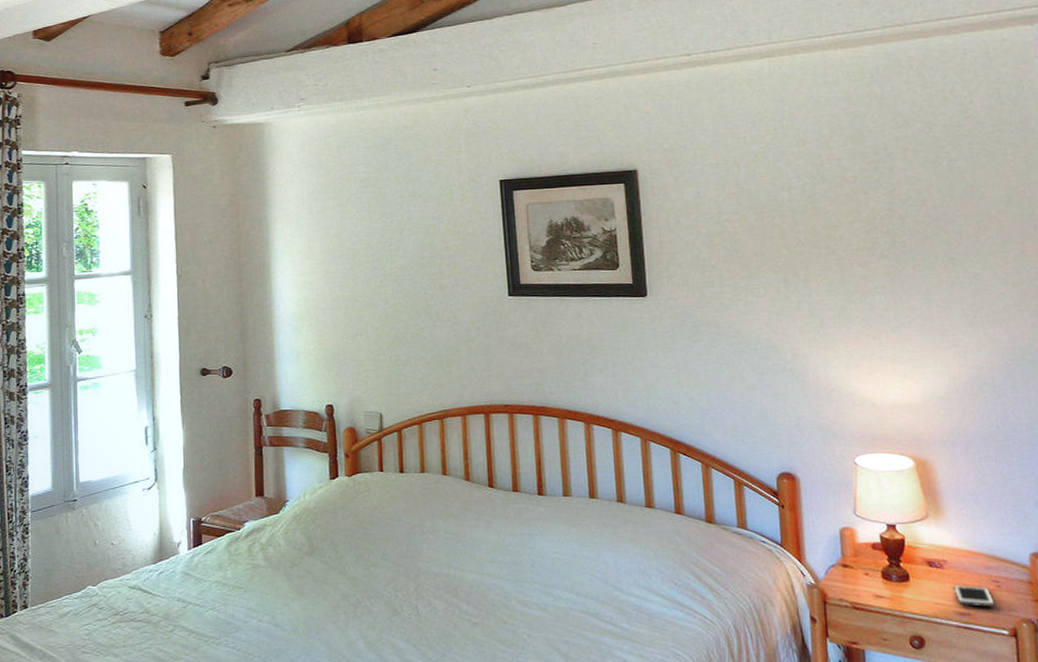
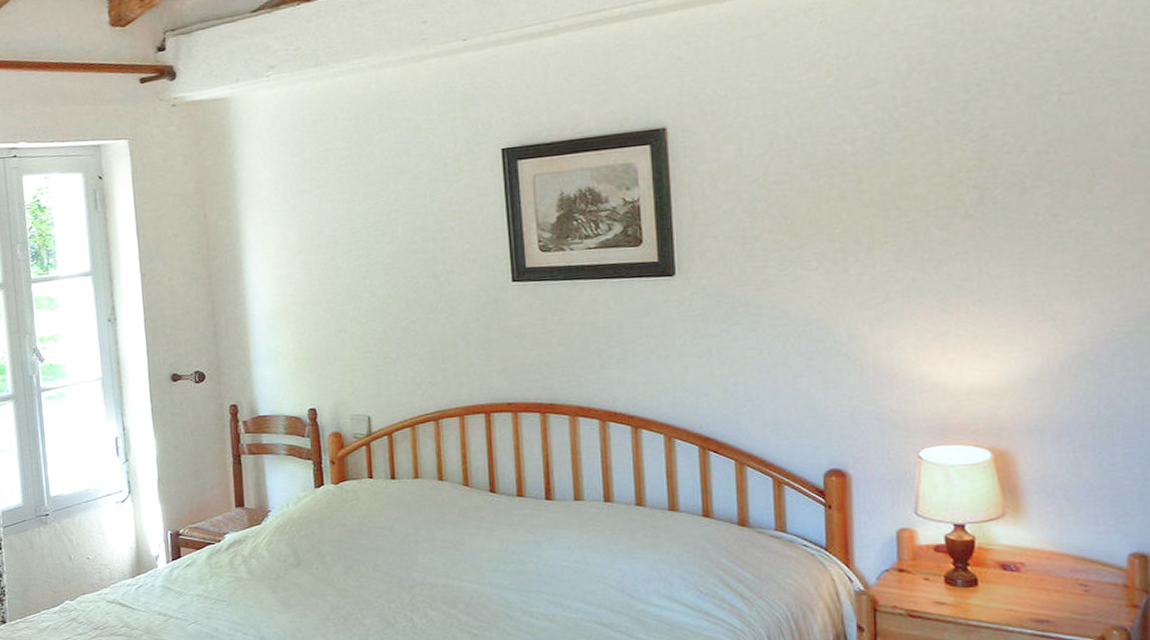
cell phone: present [954,585,995,607] -> none [1031,590,1080,613]

